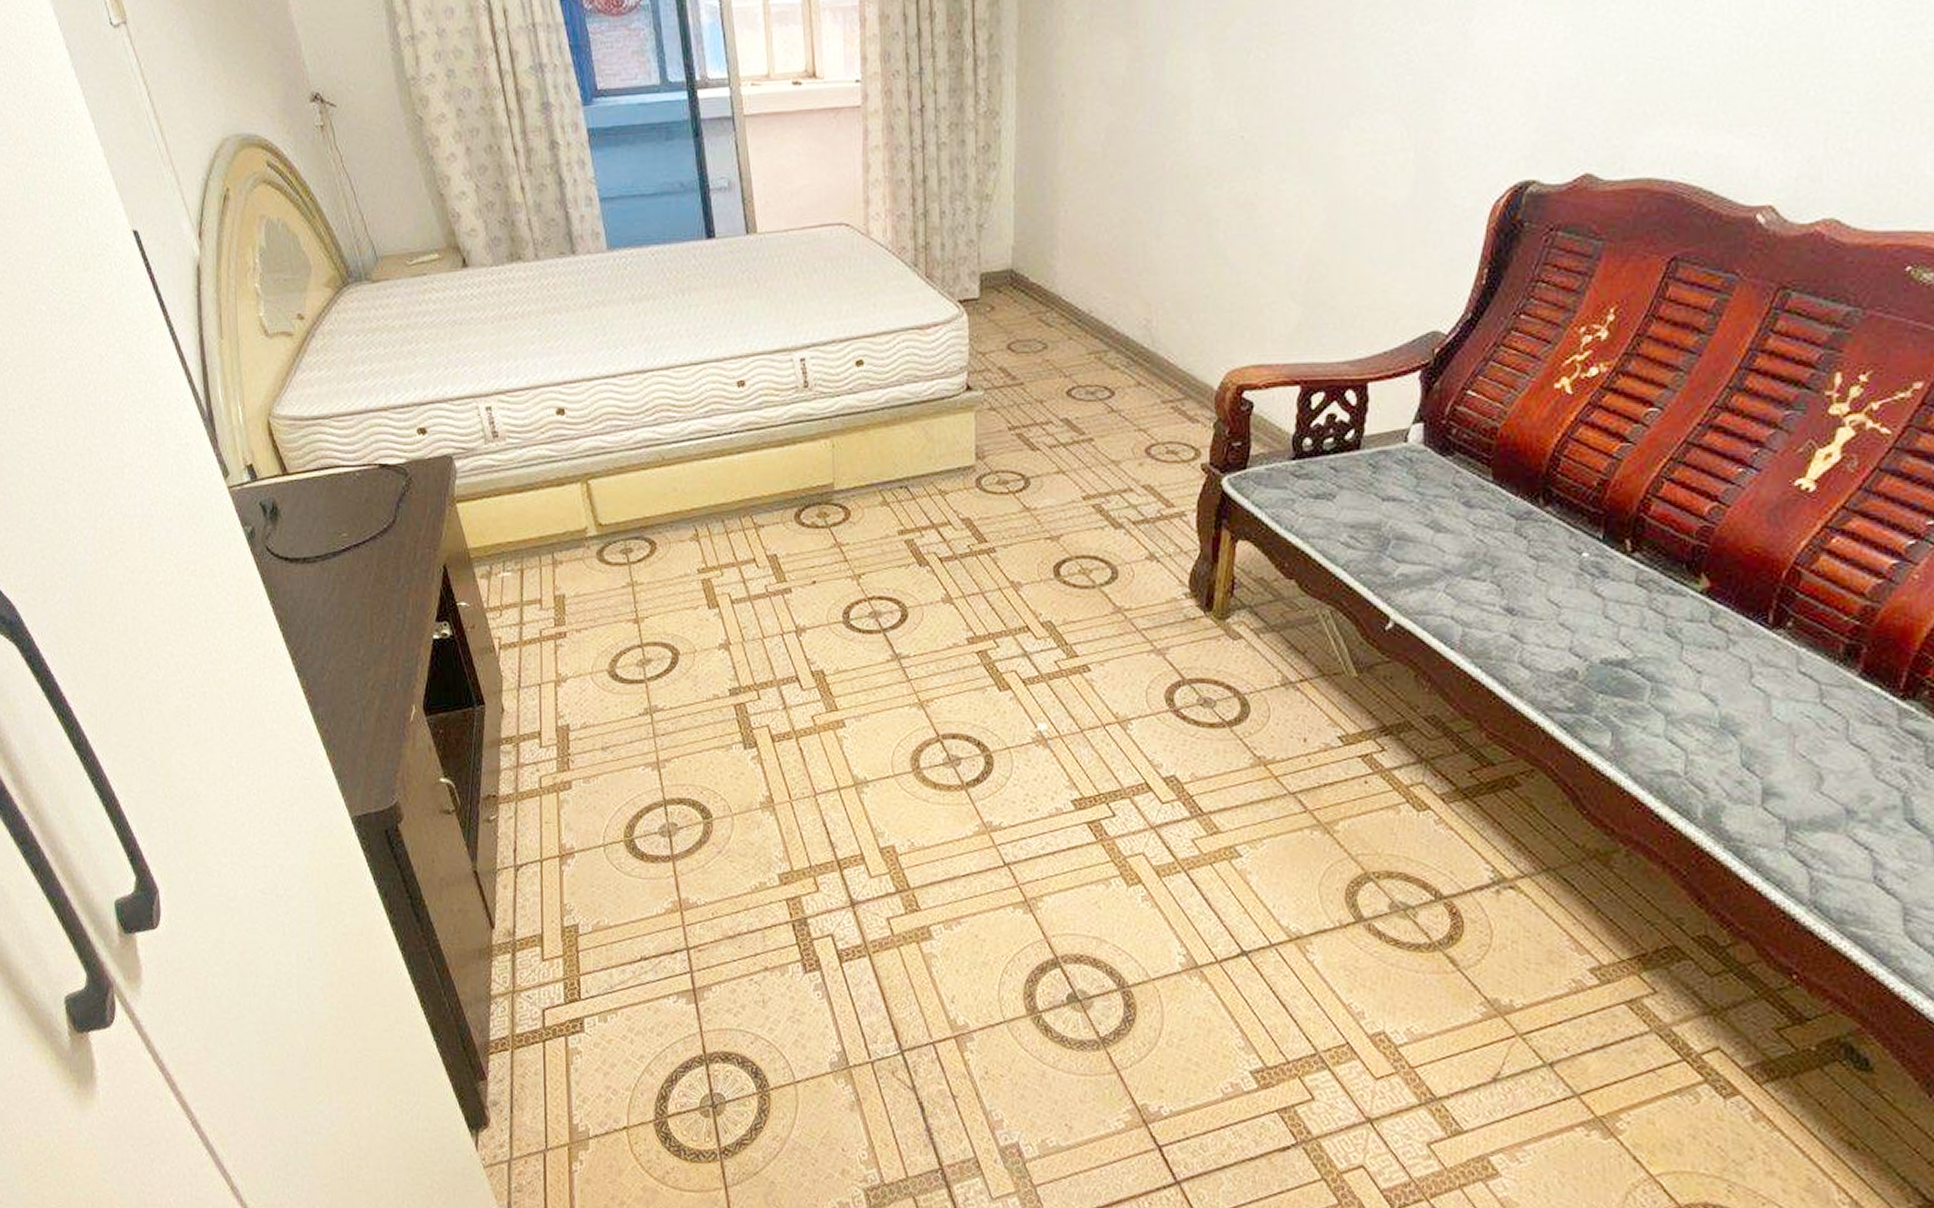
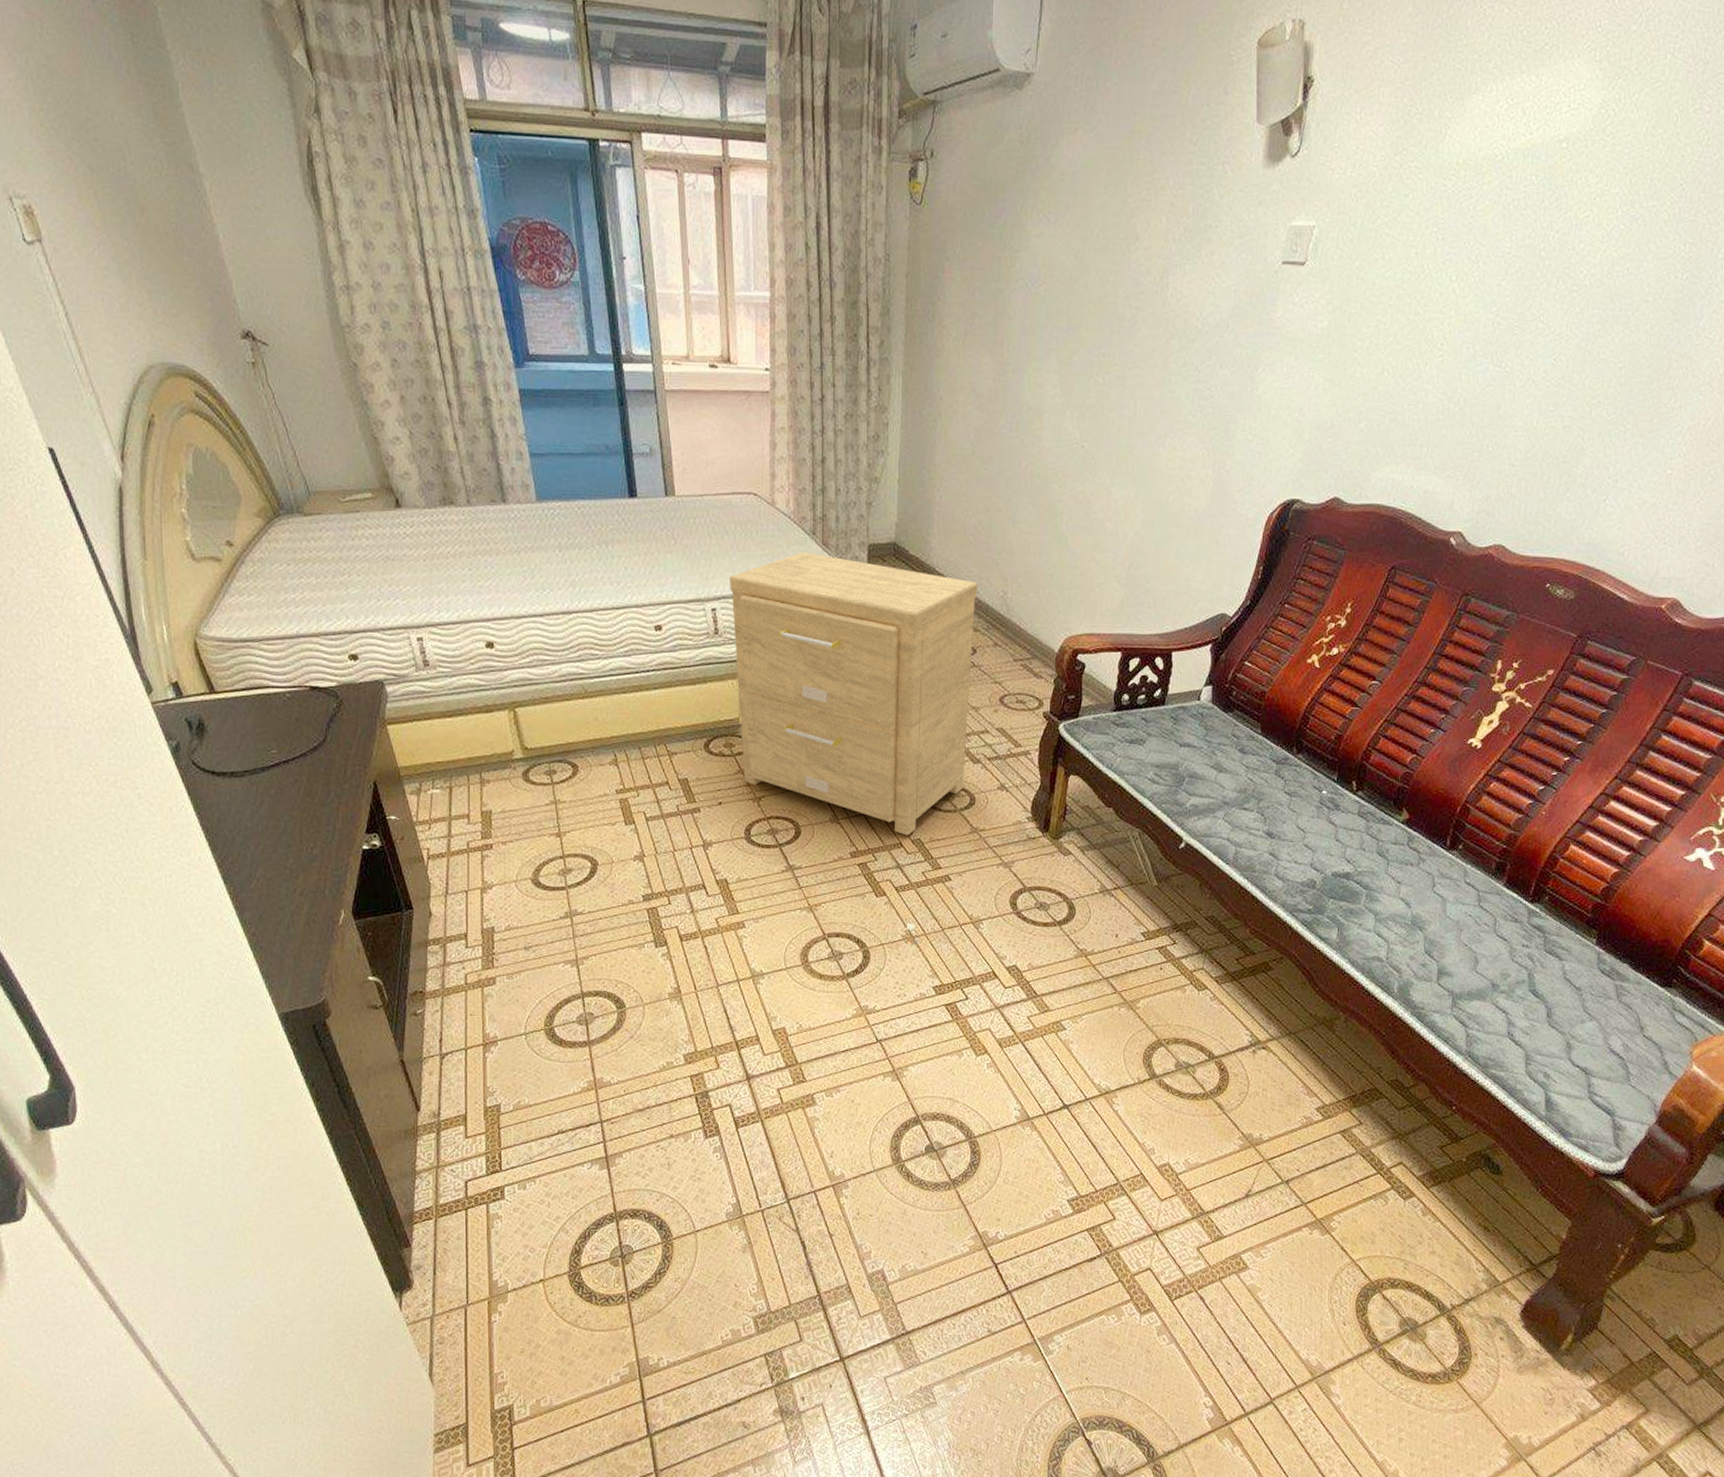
side table: none [820,287,1114,618] -> present [730,552,978,836]

